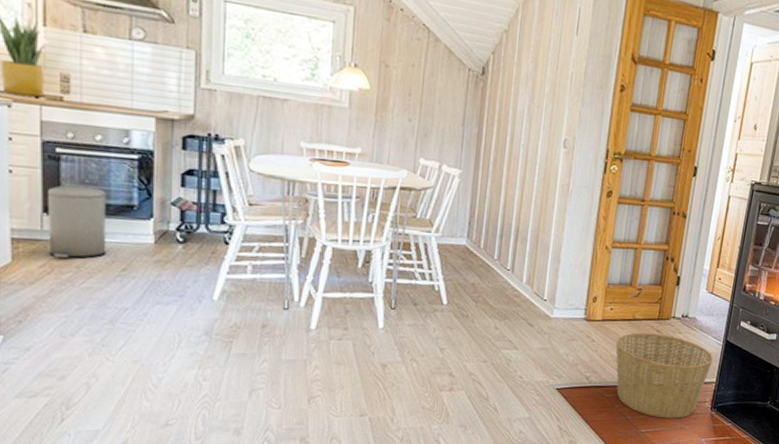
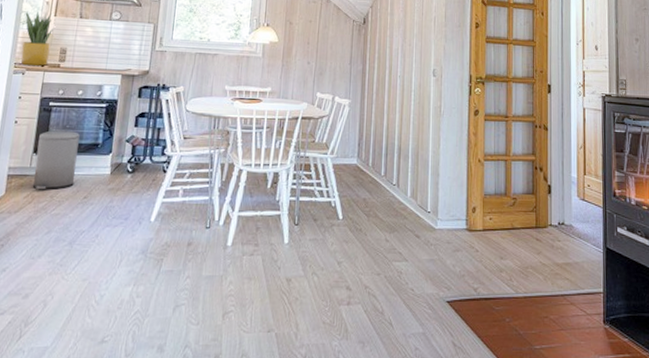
basket: present [615,332,713,419] -> none [498,241,596,333]

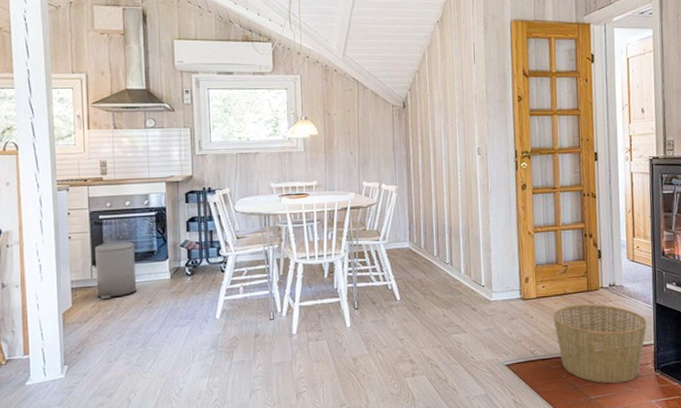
planter: present [20,11,54,66] -> none [58,125,90,181]
basket: none [498,241,596,333] -> present [552,304,647,384]

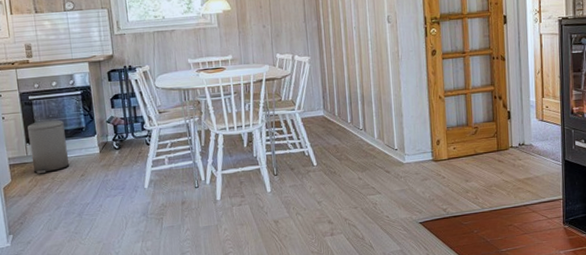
basket: present [552,304,647,384] -> none [463,163,556,237]

